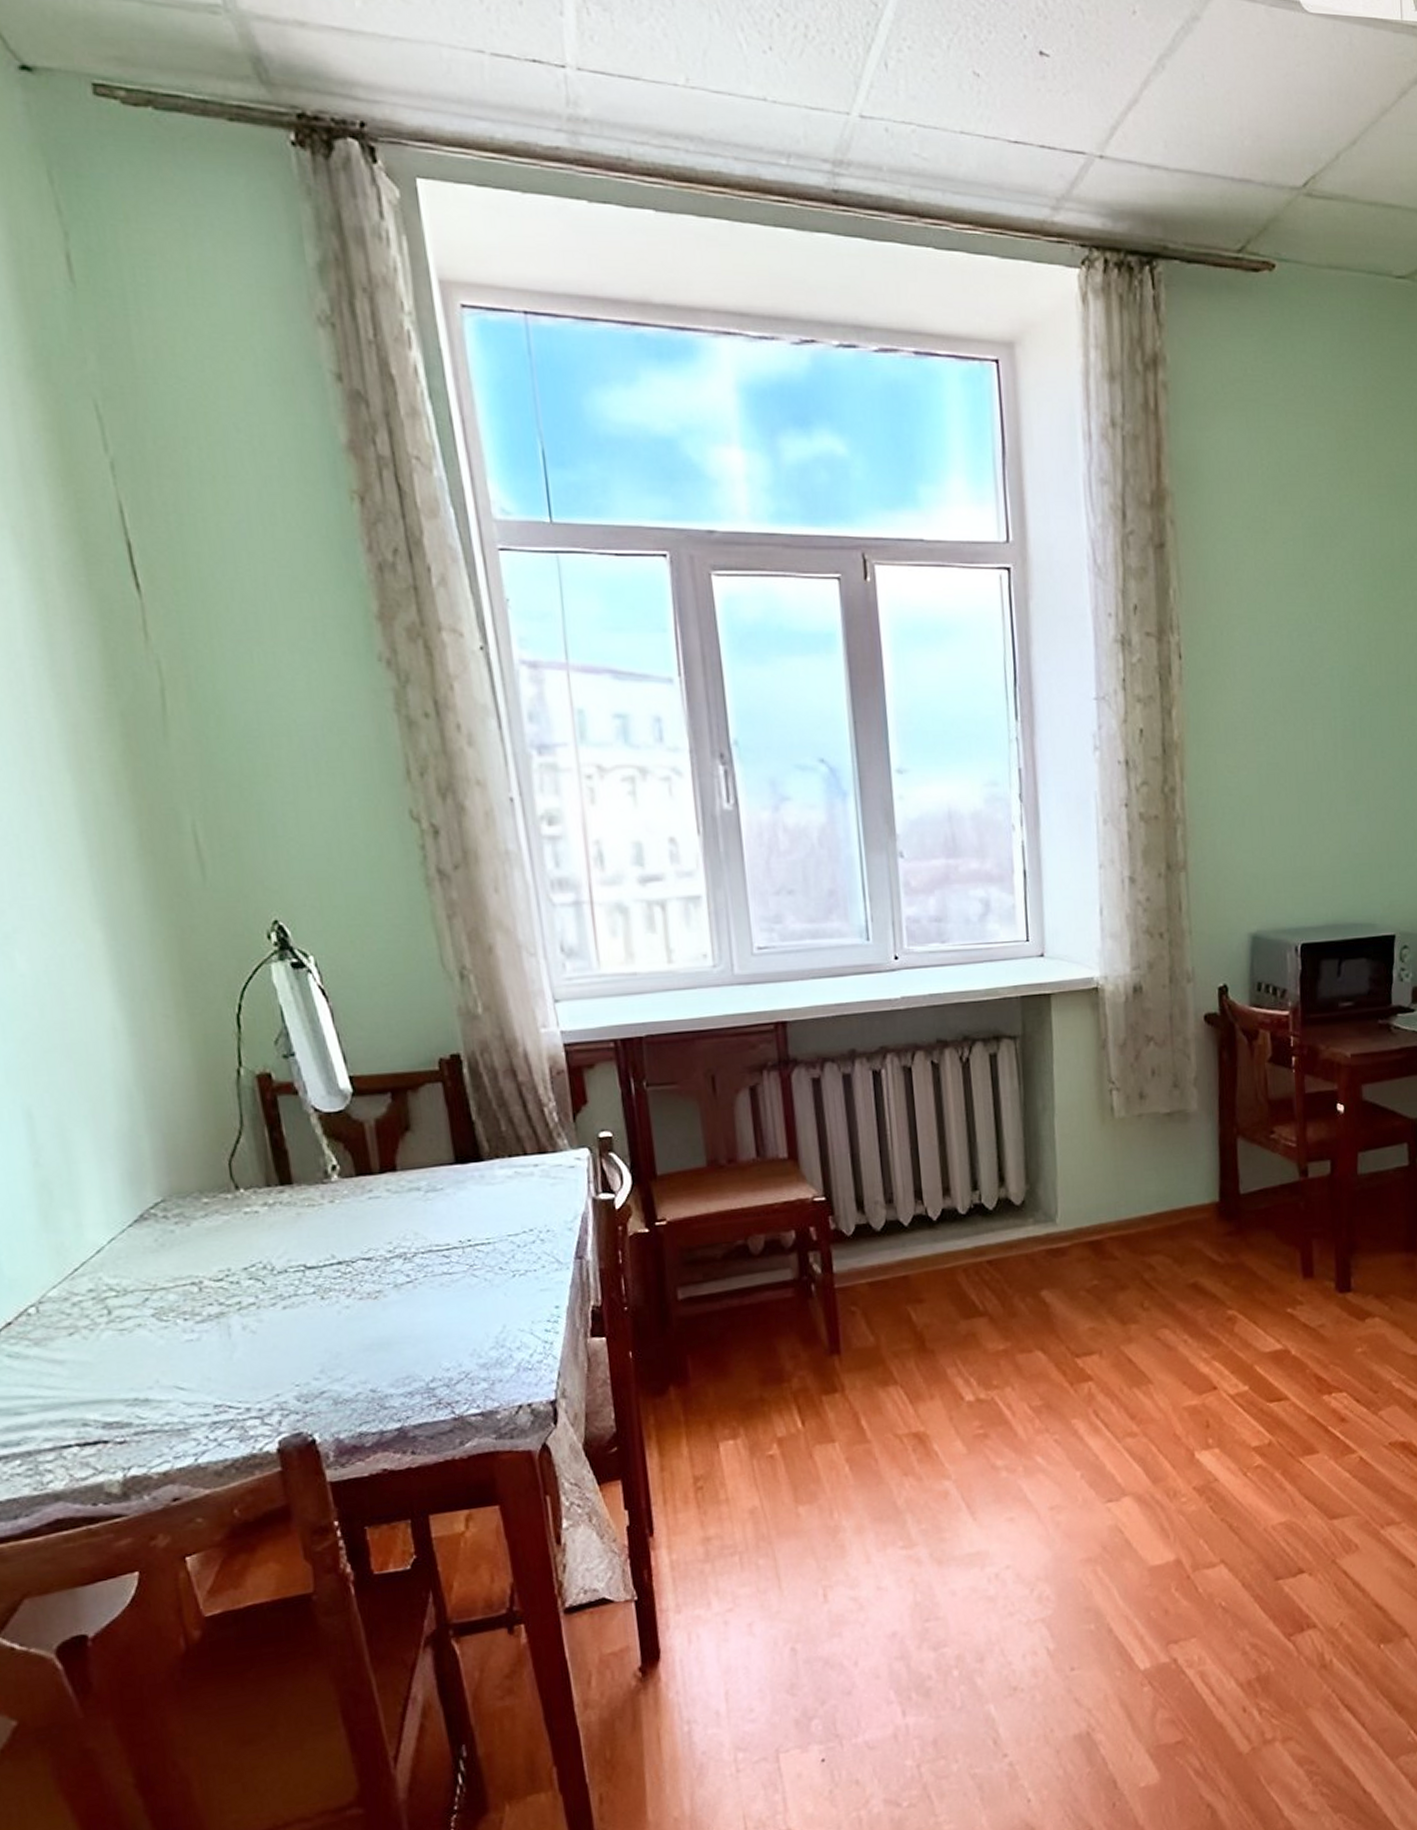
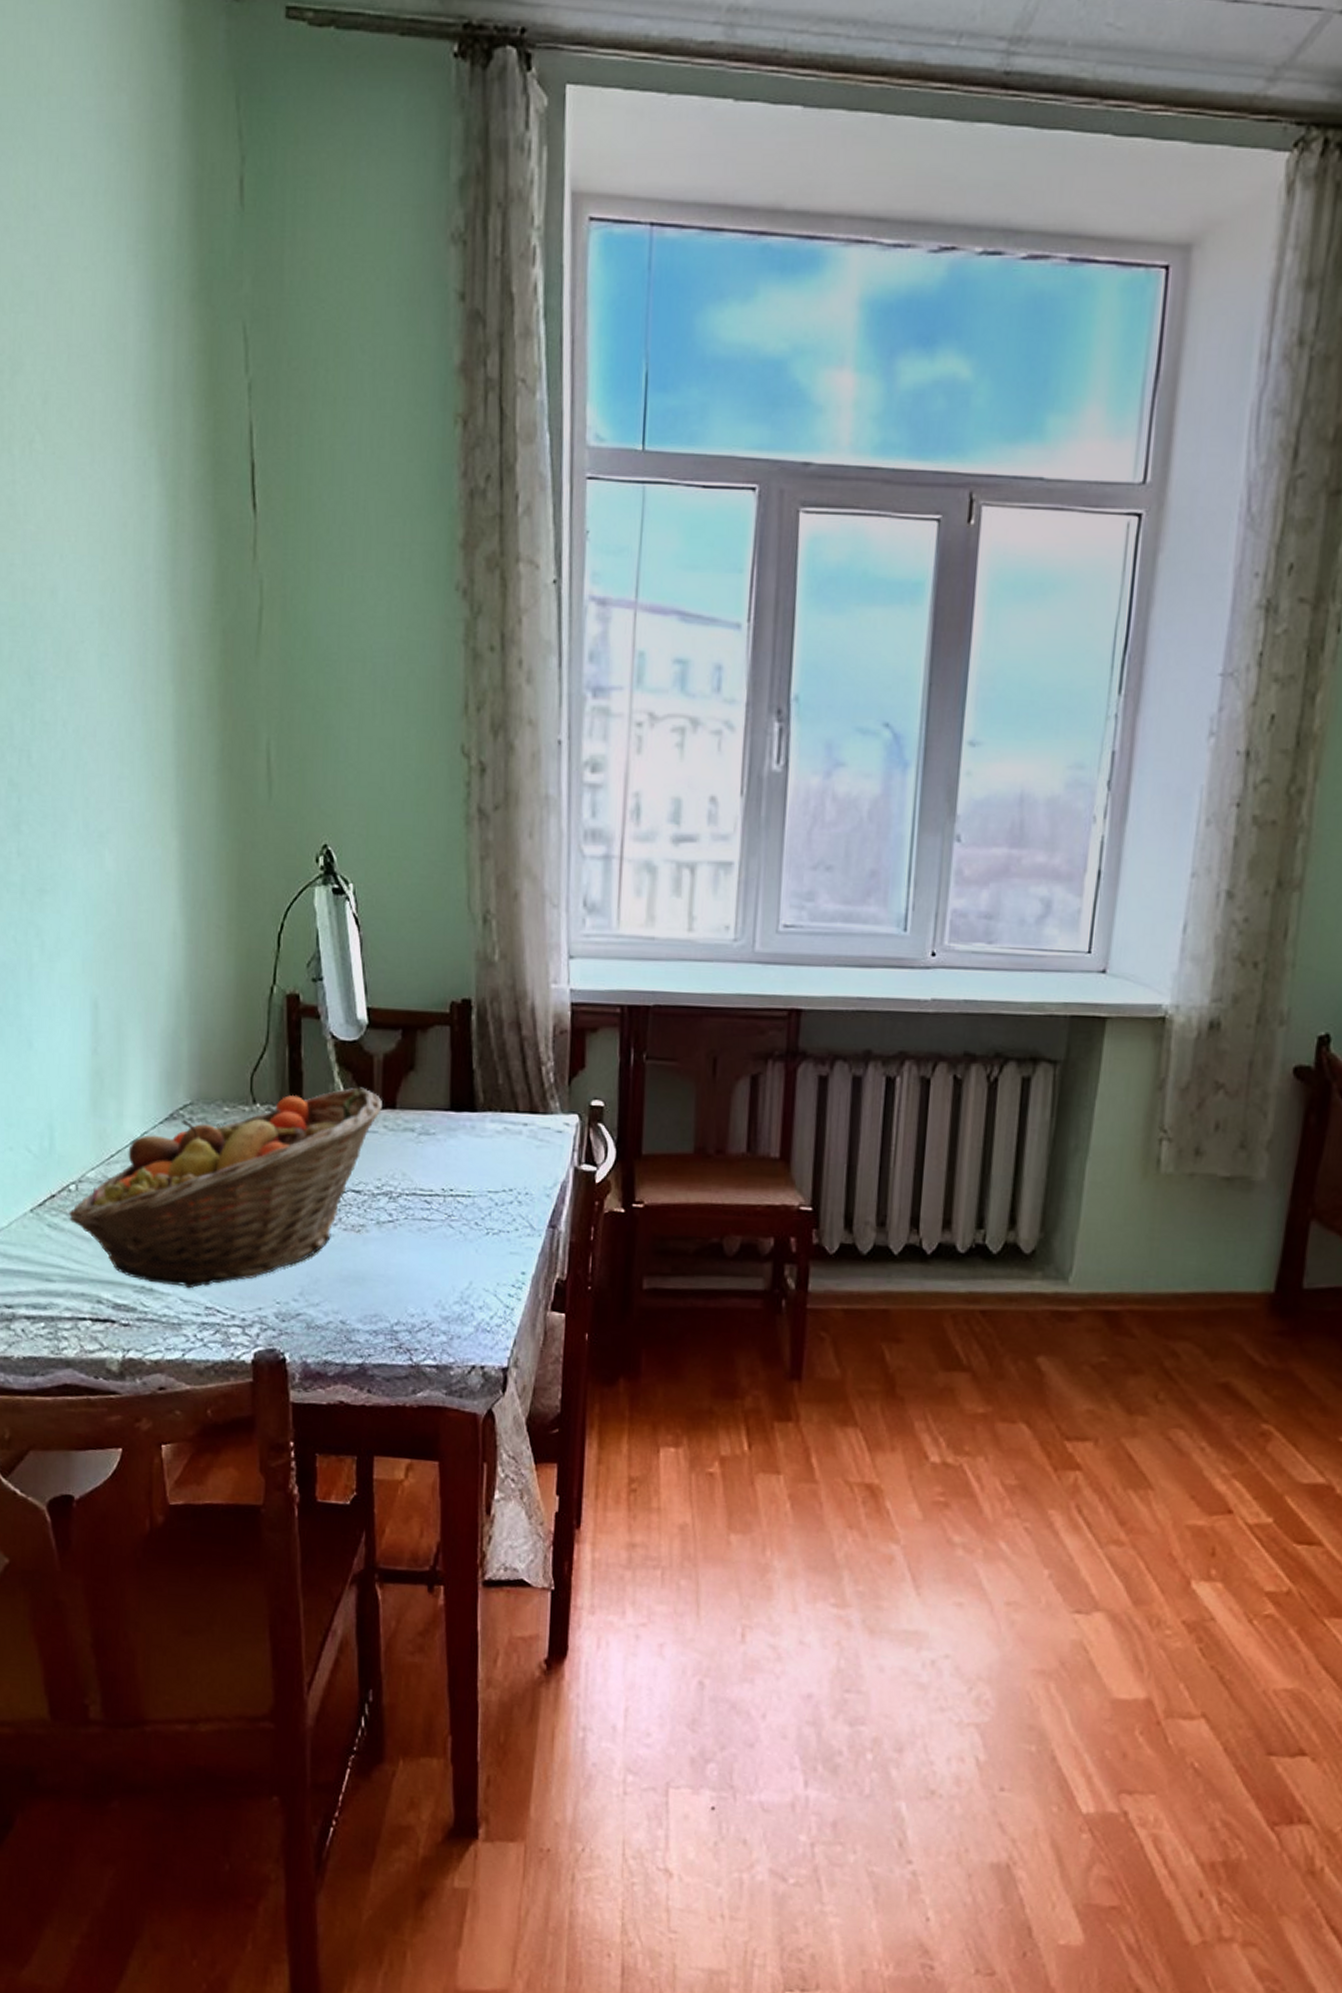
fruit basket: none [32,1155,382,1393] -> present [69,1087,382,1289]

